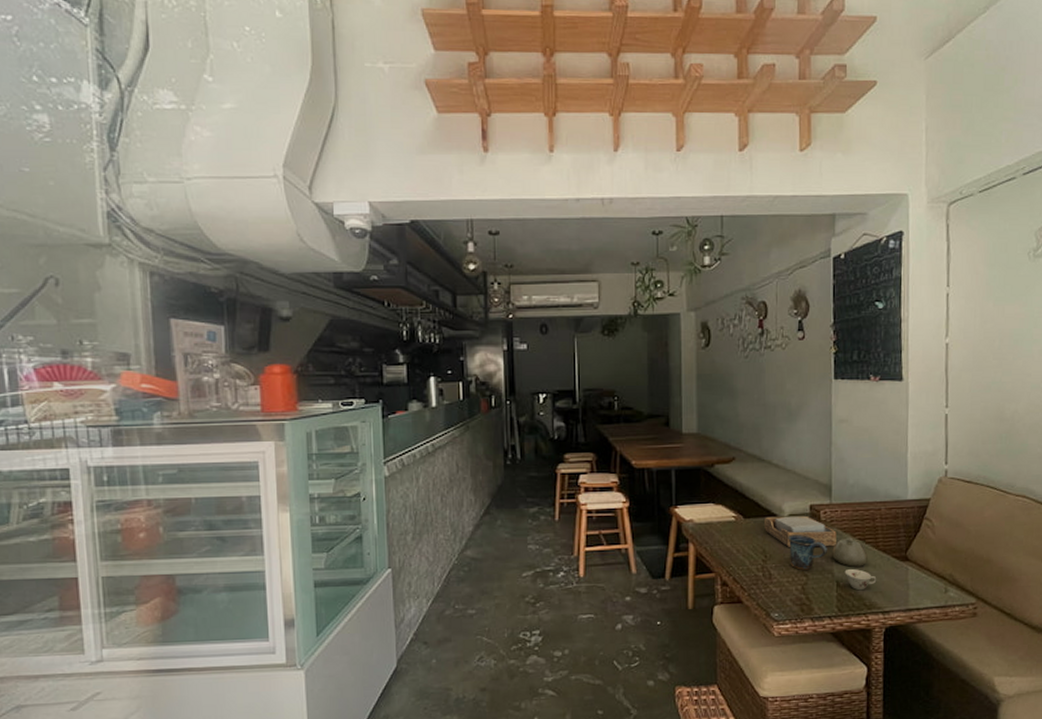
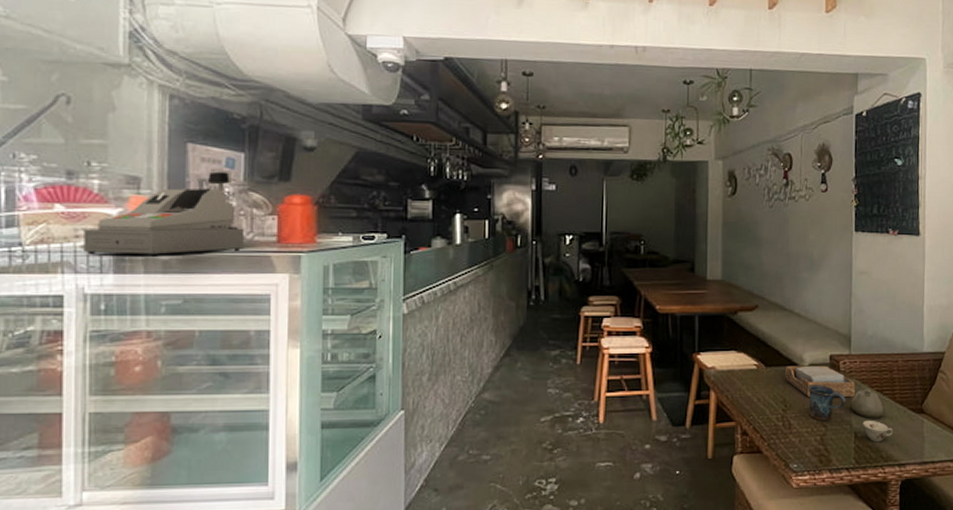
cash register: none [82,345,231,430] -> present [83,171,245,256]

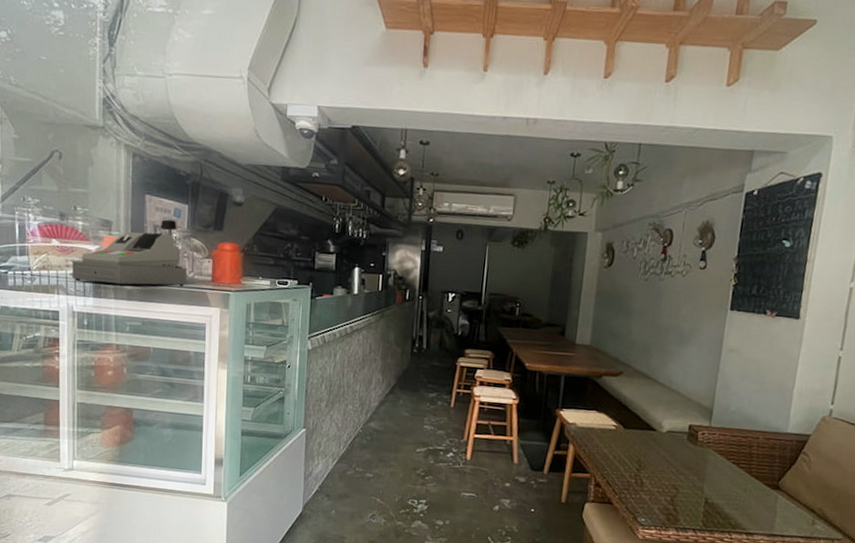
napkin holder: present [785,365,855,398] -> none [642,430,712,467]
mug: present [808,384,846,420] -> none [662,449,701,484]
sugar bowl: present [851,388,885,418] -> none [704,459,739,489]
teacup: present [862,420,894,443] -> none [714,488,746,511]

